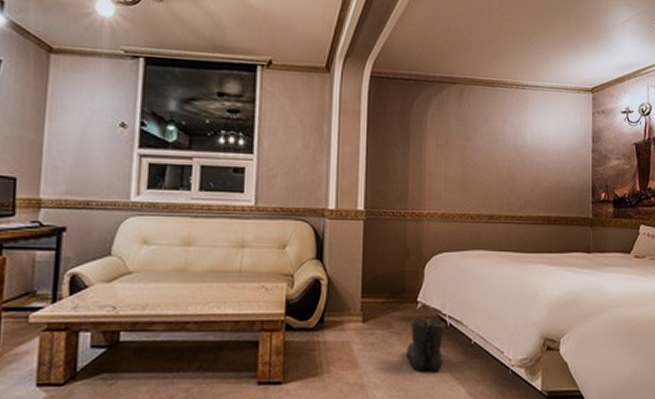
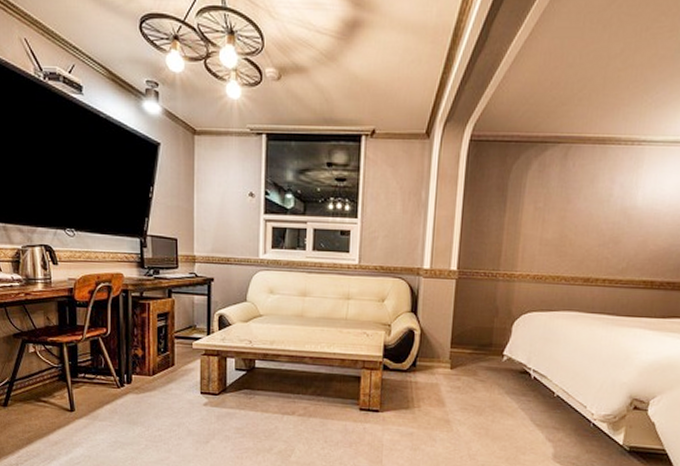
boots: present [406,316,447,372] -> none [489,367,531,417]

